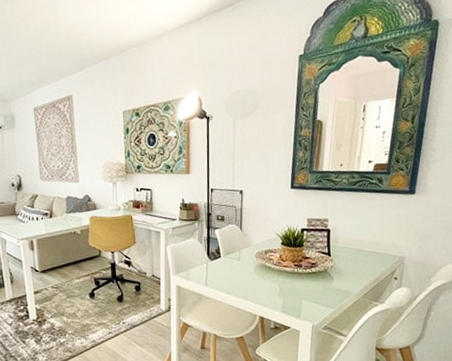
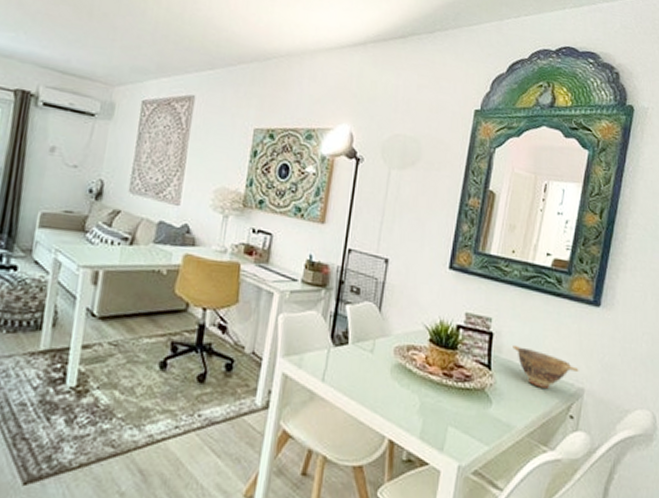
bowl: none [346,235,400,262] -> present [512,344,579,388]

